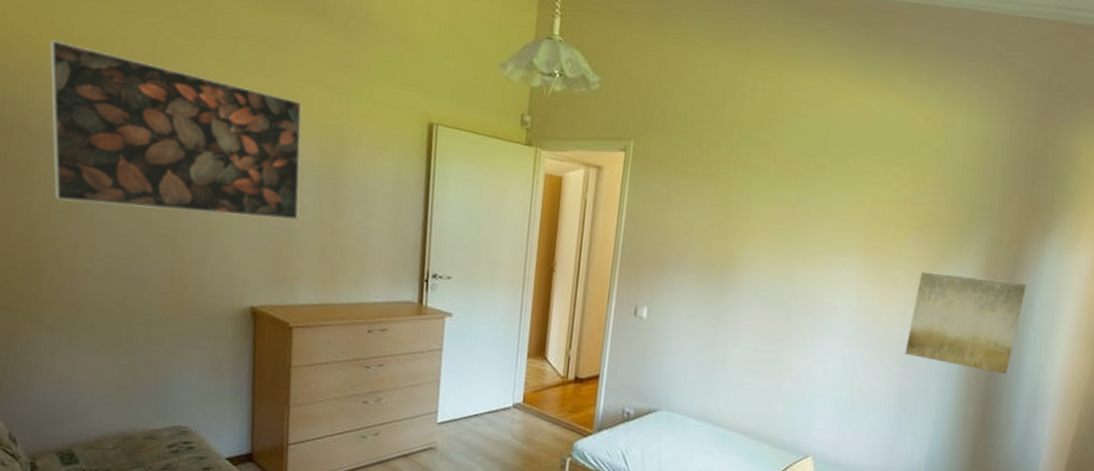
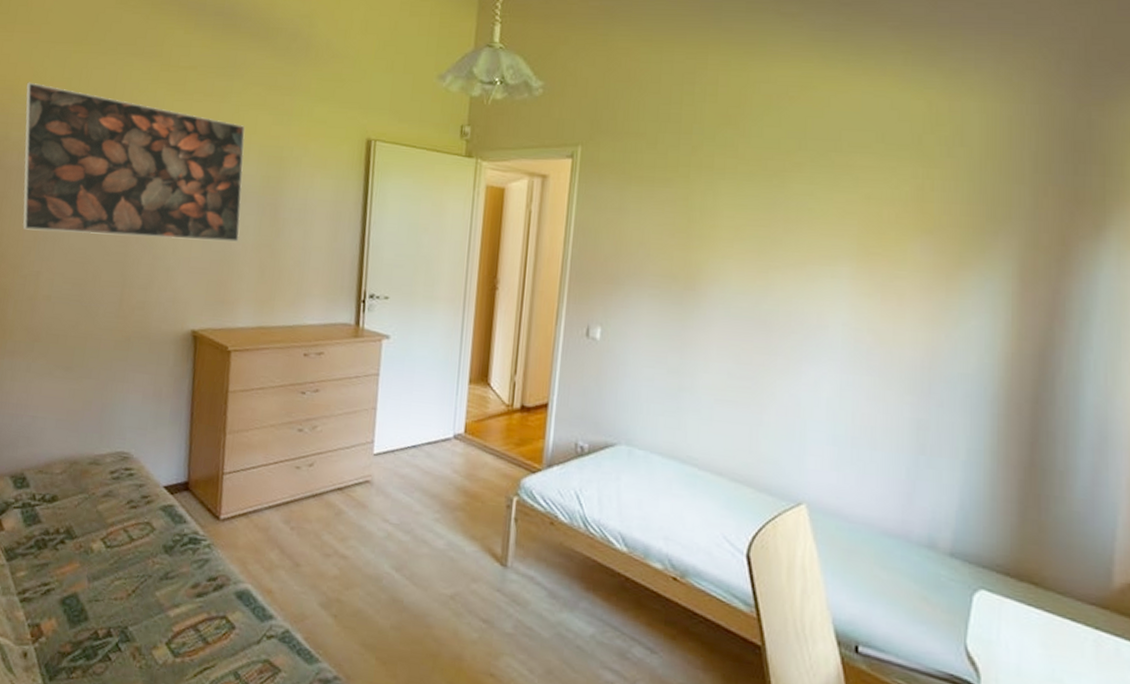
wall art: present [905,271,1026,375] -> none [919,281,1078,408]

